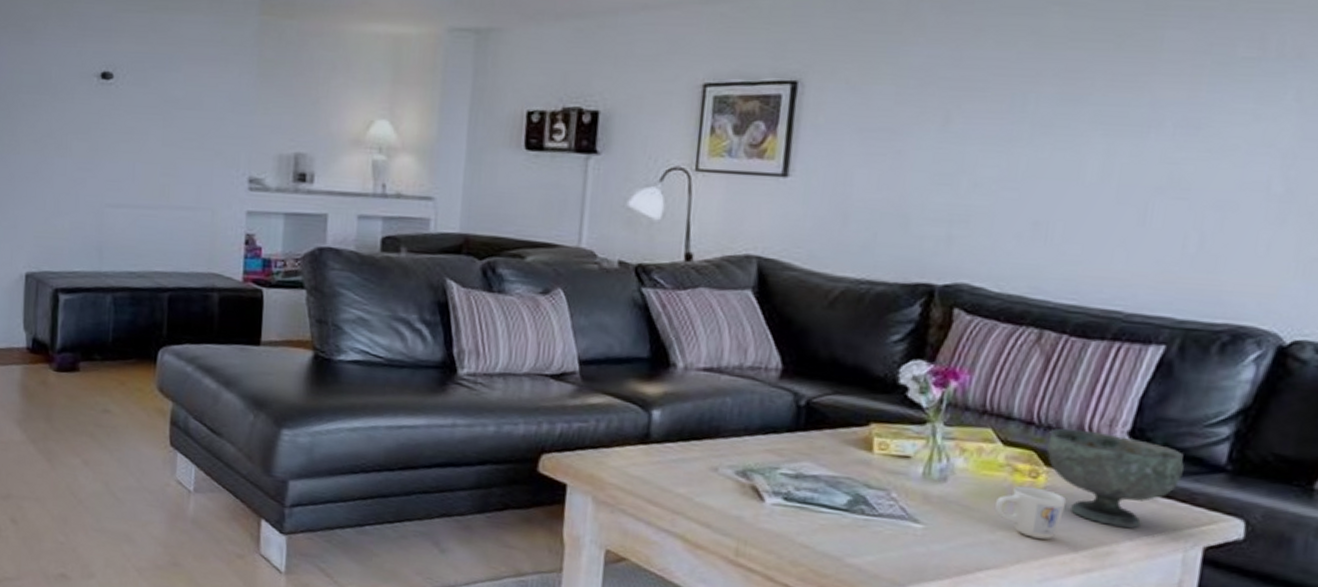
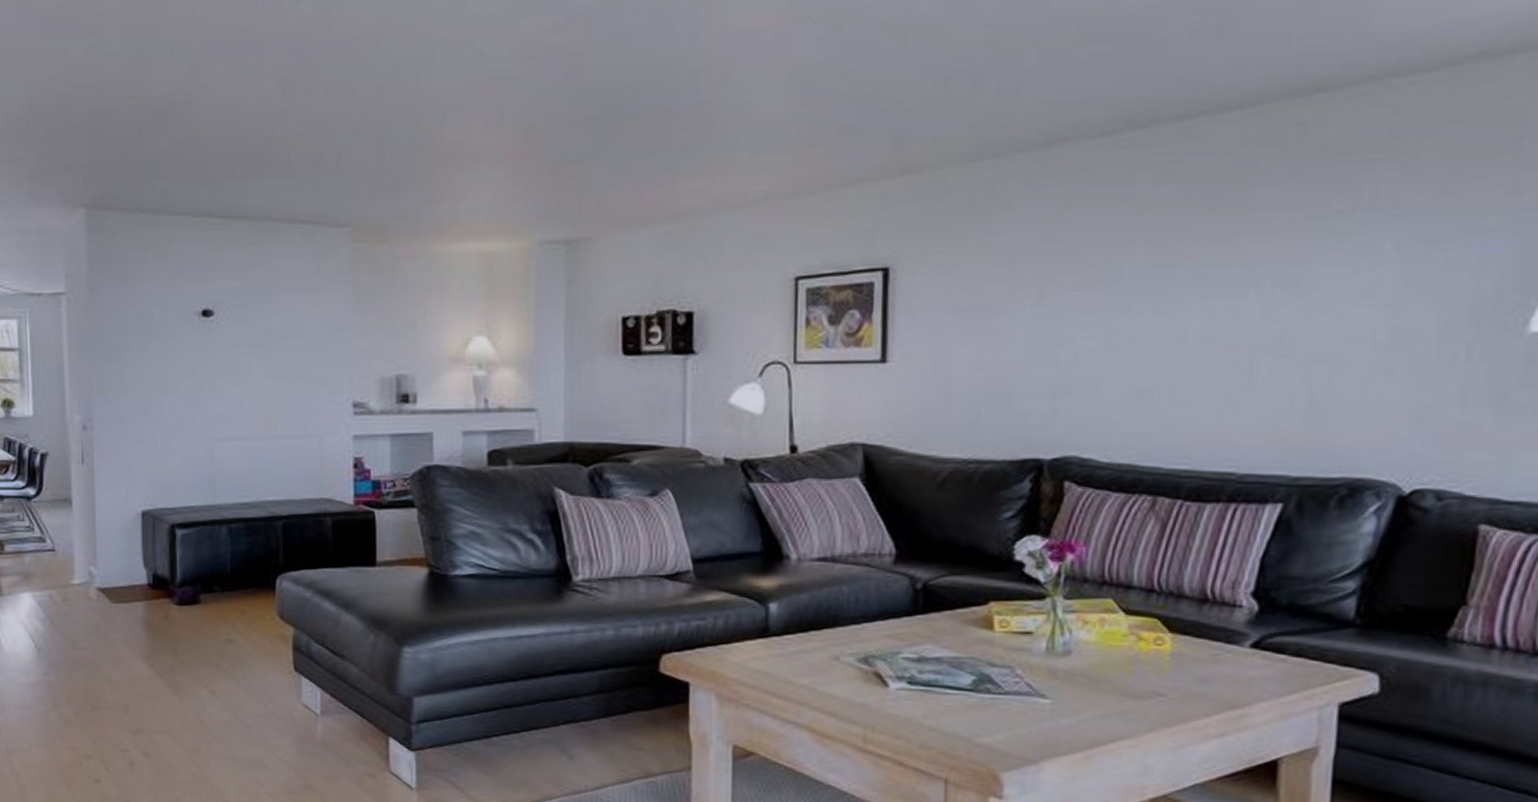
mug: present [994,485,1067,540] -> none [1121,654,1195,706]
decorative bowl: present [1046,428,1185,528] -> none [1170,593,1313,689]

